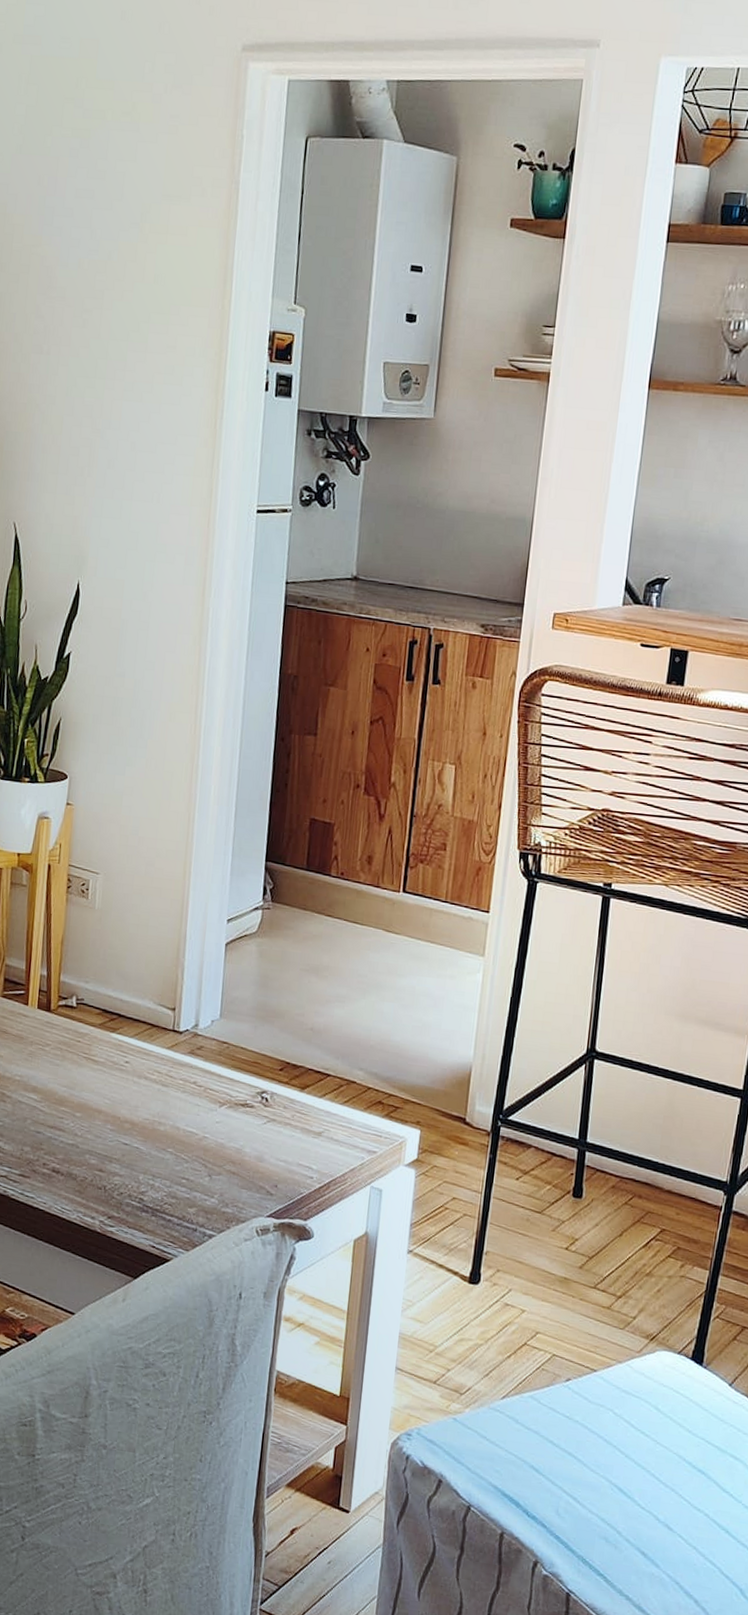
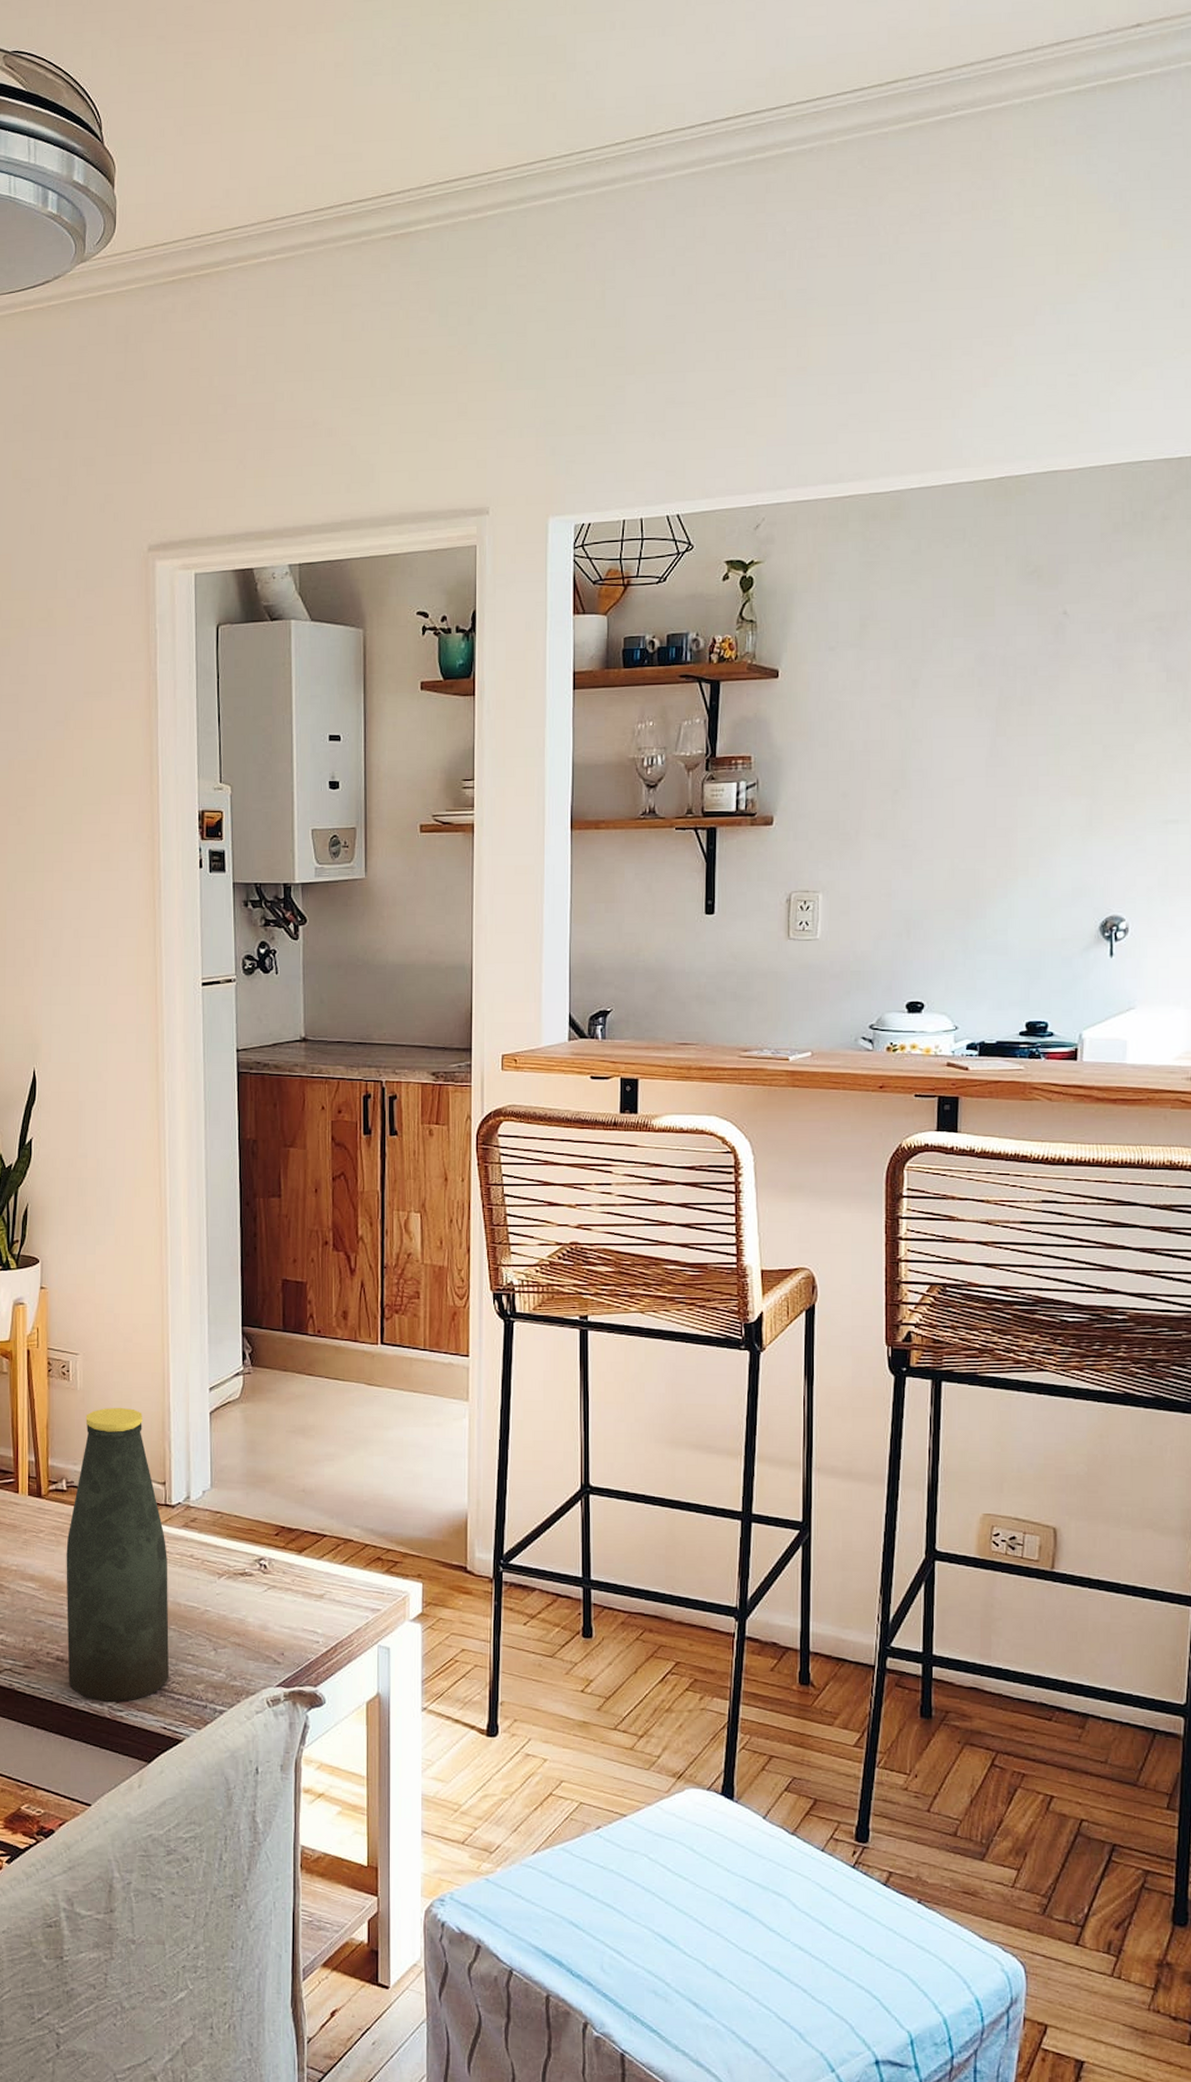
bottle: none [62,929,171,1218] -> present [66,1408,169,1702]

